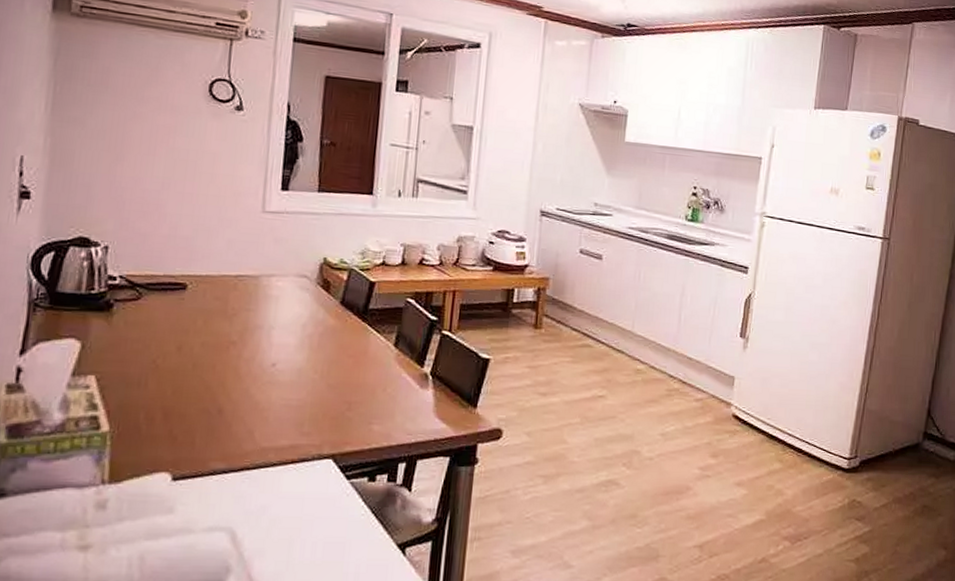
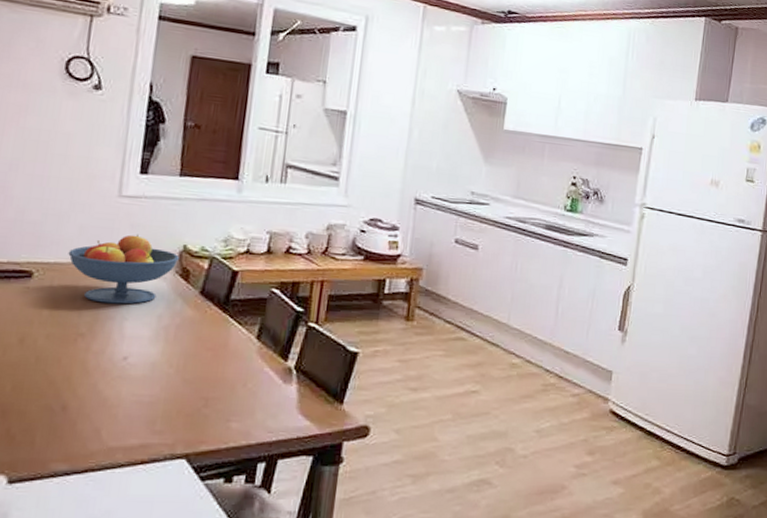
fruit bowl: none [218,247,320,314] -> present [68,234,179,305]

